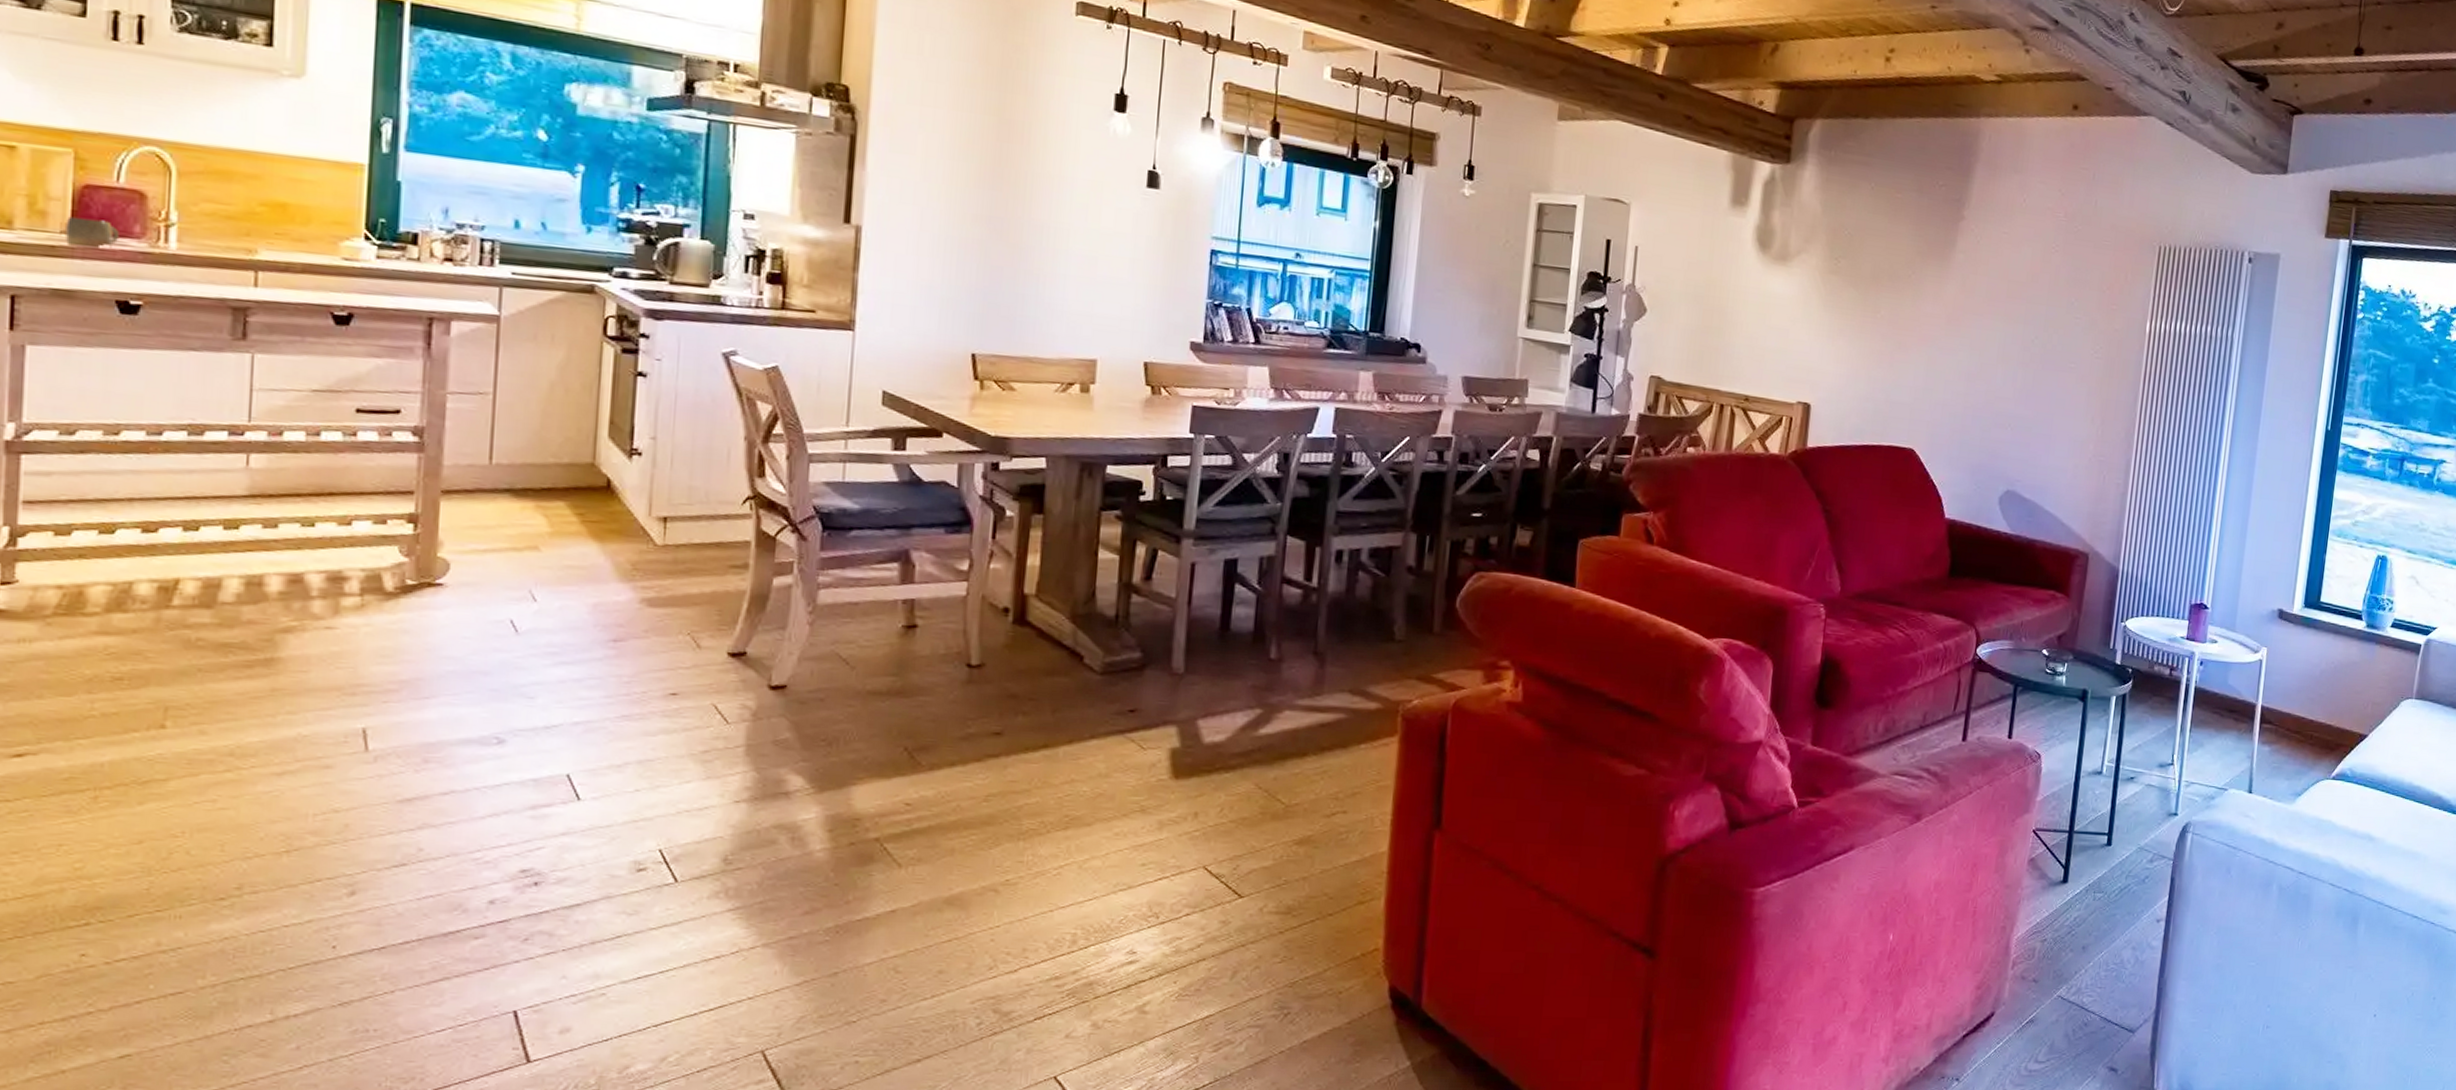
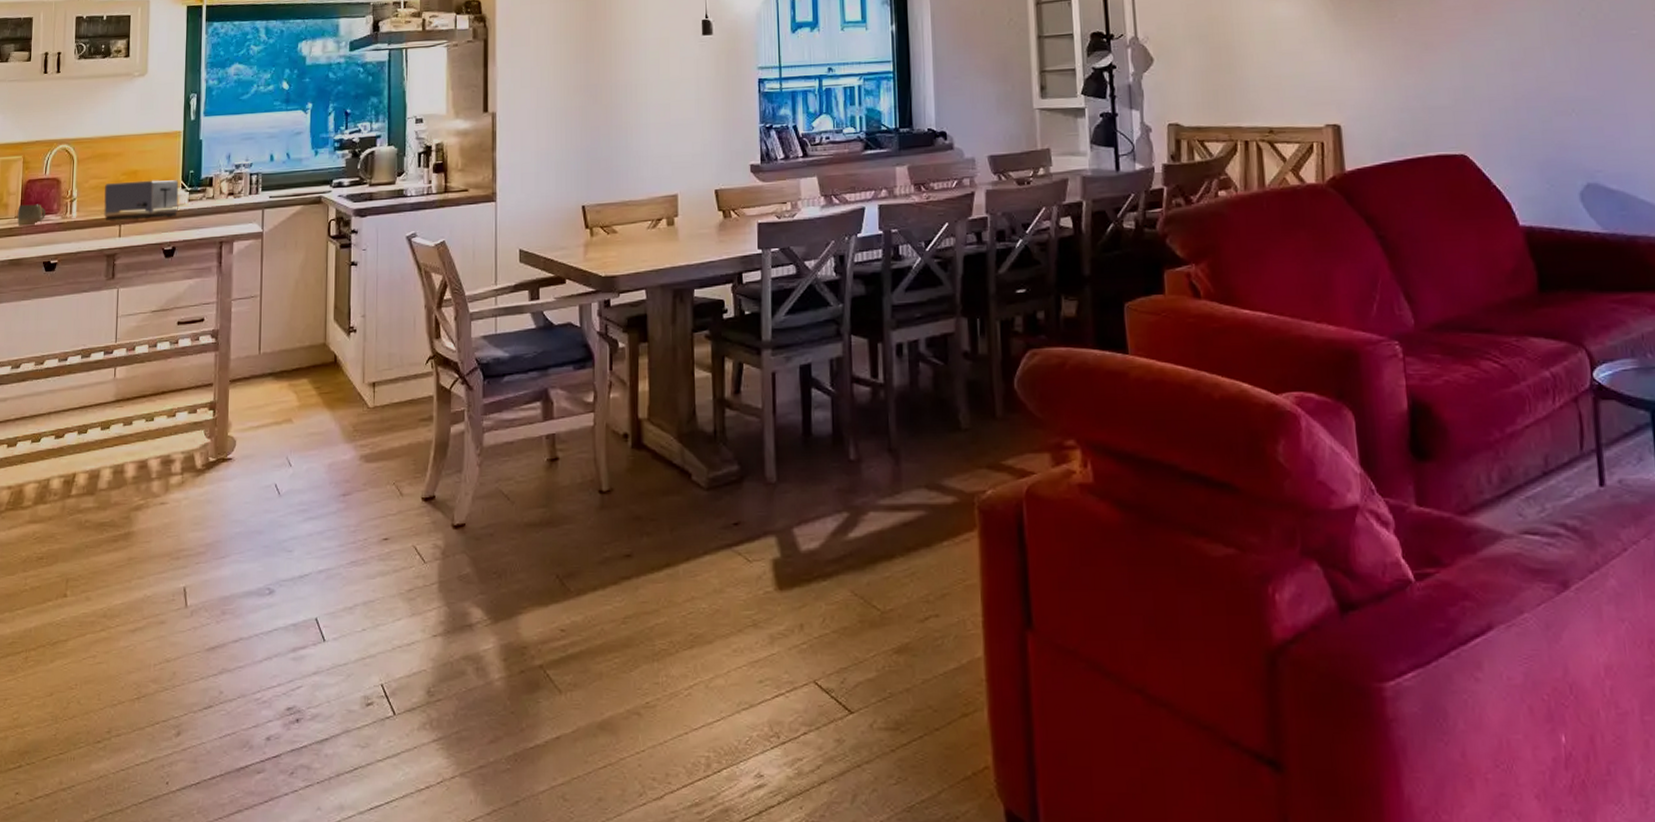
toaster: none [227,212,361,275] -> present [104,179,179,222]

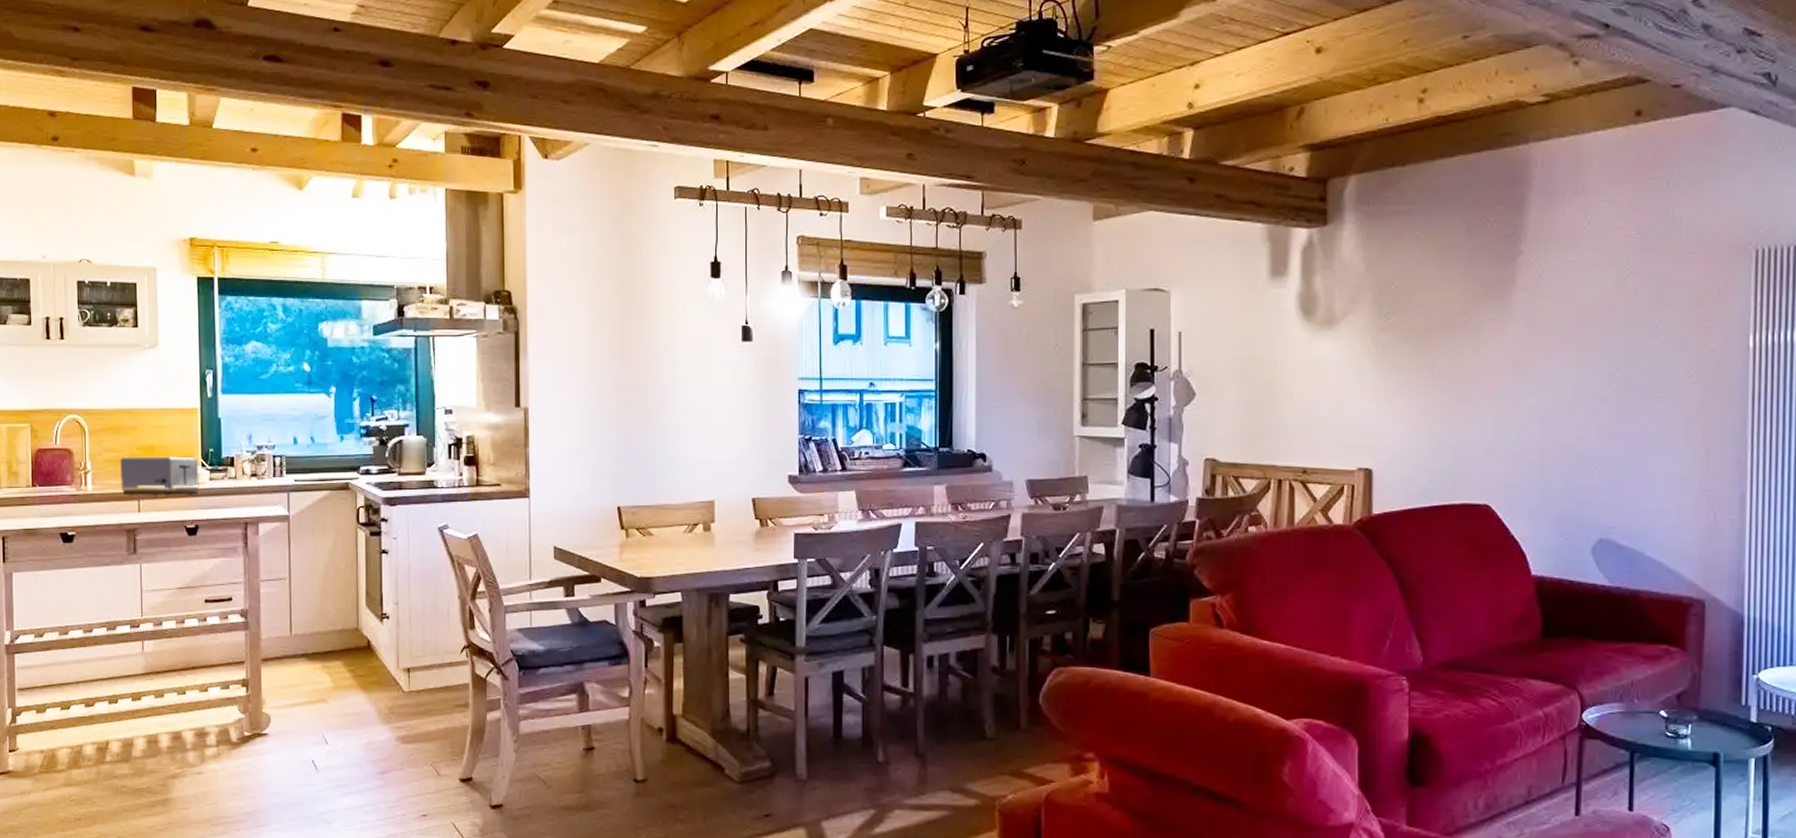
mug: present [17,204,45,227] -> none [28,474,59,497]

